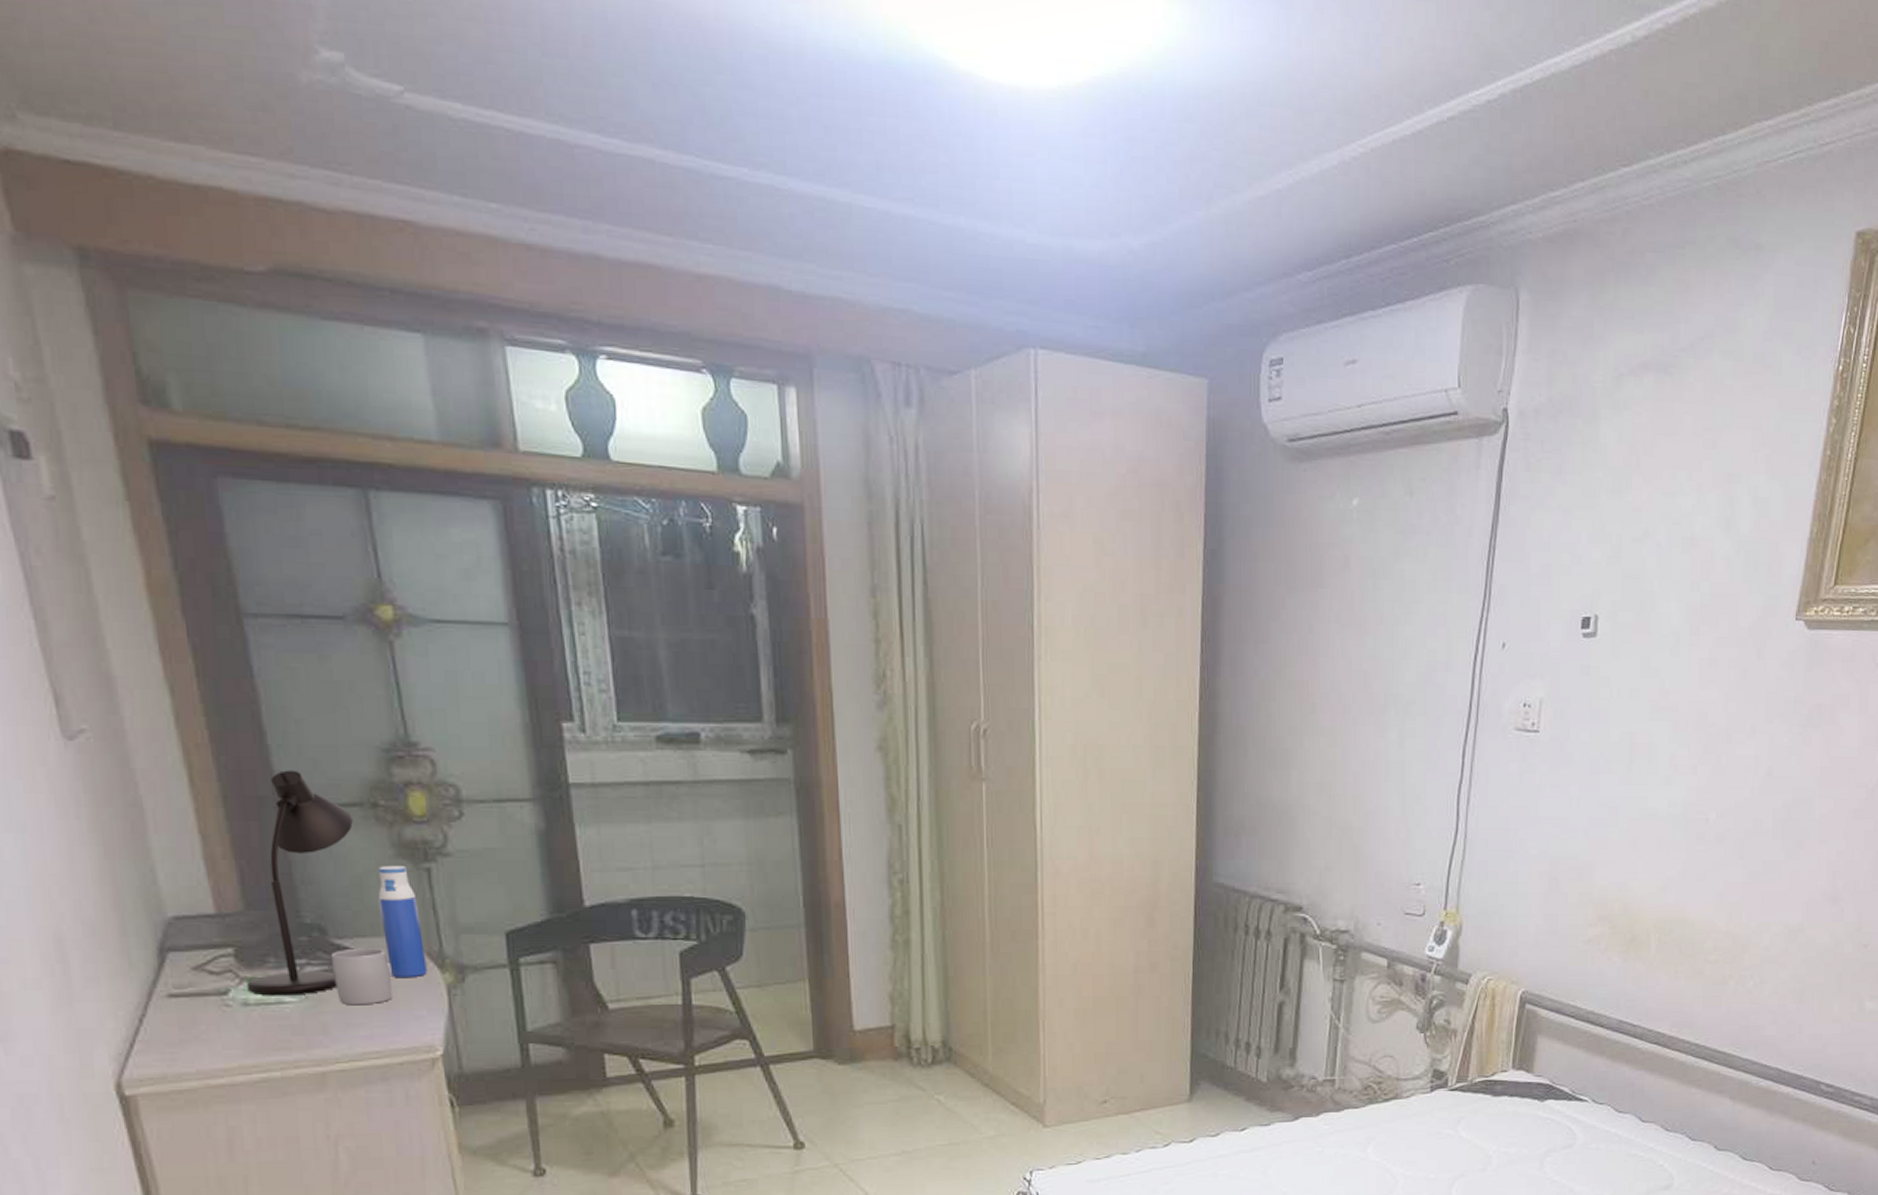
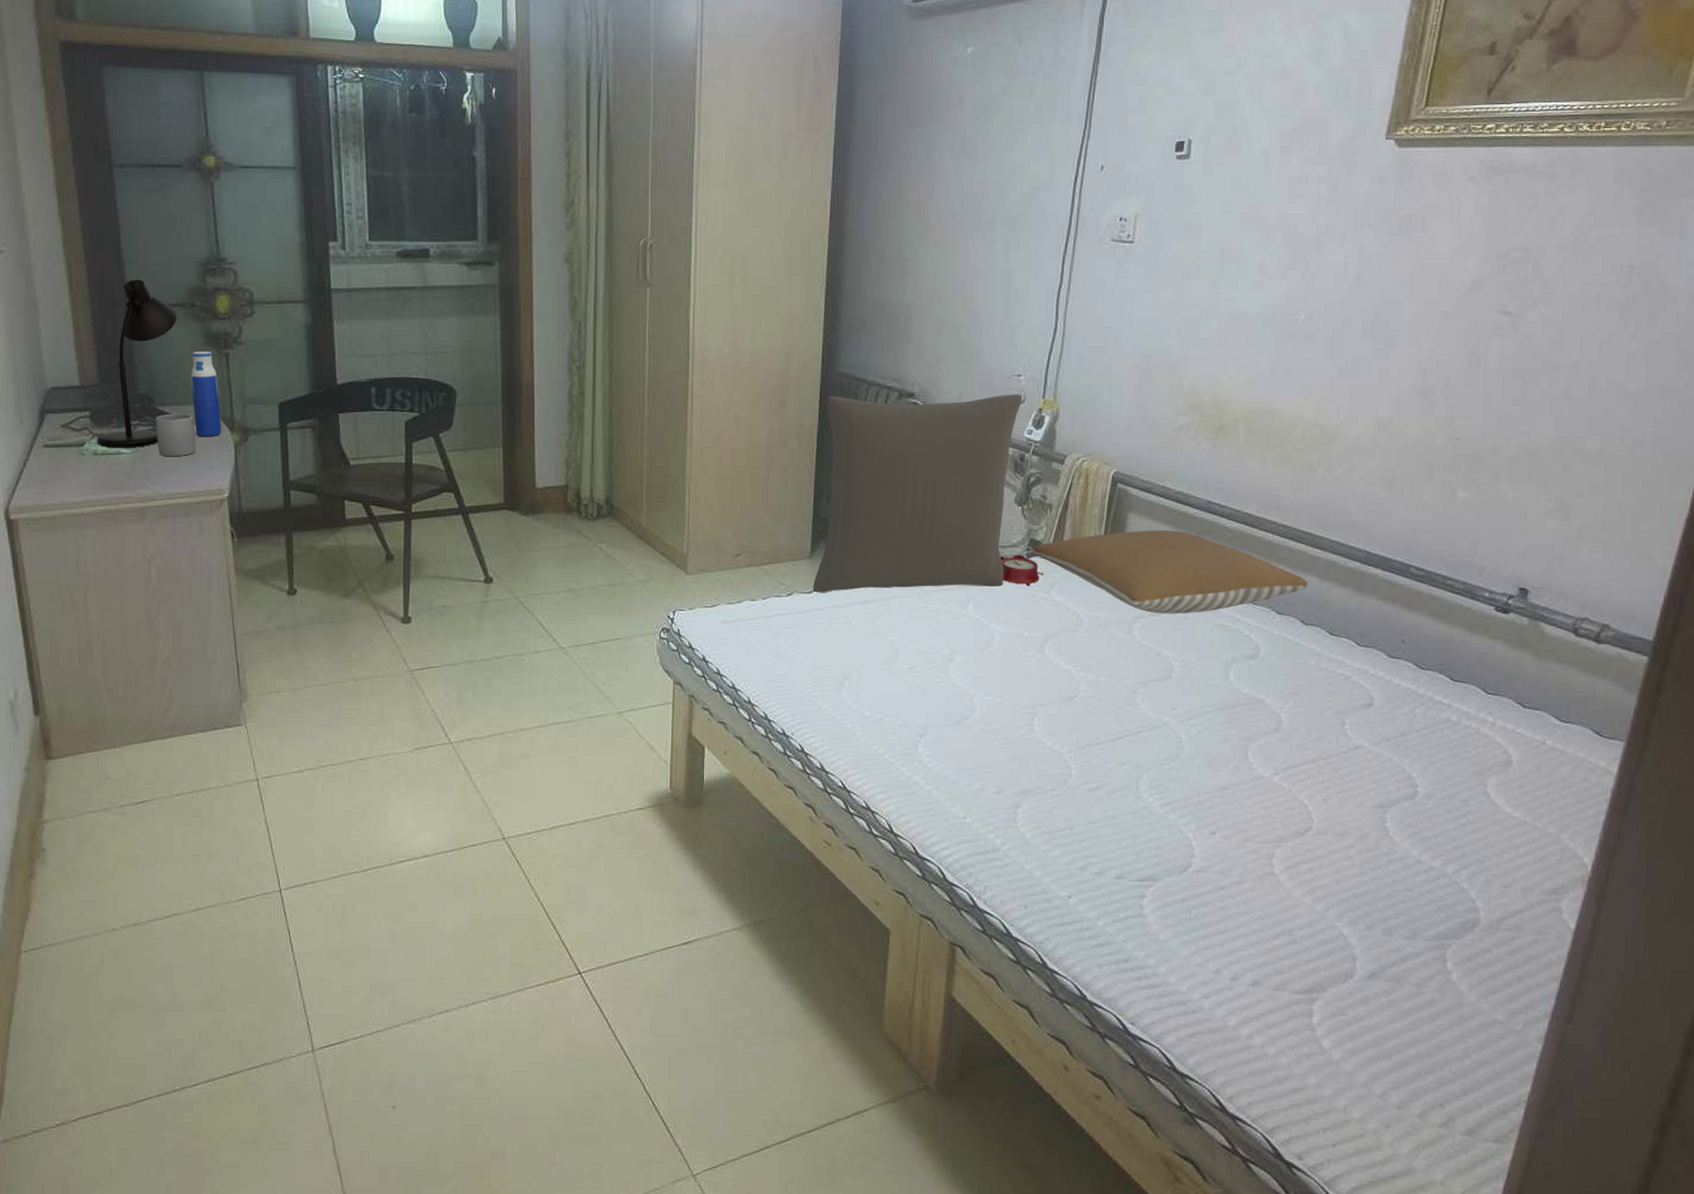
pillow: none [1193,905,1423,1142] -> present [812,394,1023,593]
alarm clock: none [1401,1088,1449,1122] -> present [1000,555,1043,586]
pillow: none [1437,1054,1721,1147] -> present [1033,530,1308,614]

